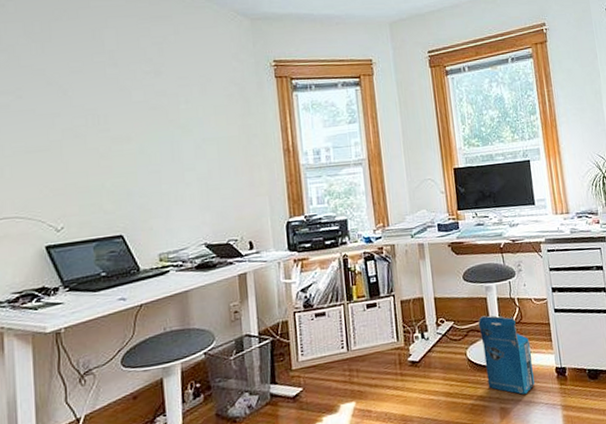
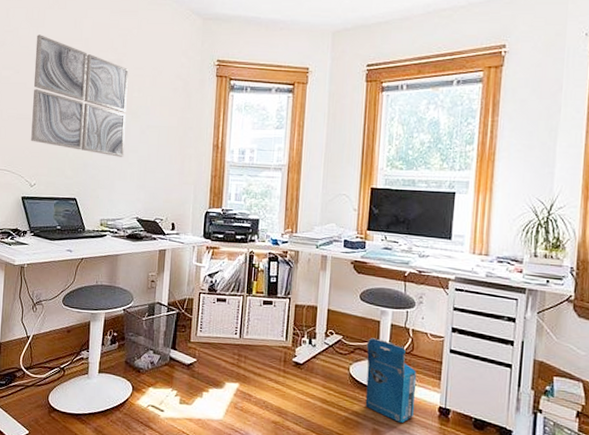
wall art: none [41,51,179,179] -> present [31,35,129,157]

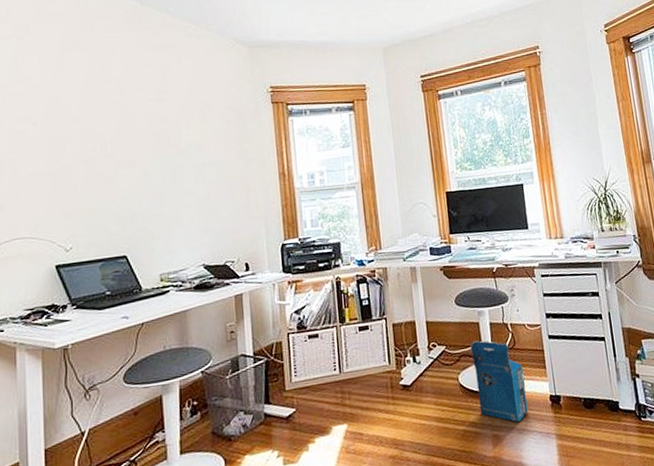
wall art: present [31,35,129,157] -> none [55,80,179,202]

